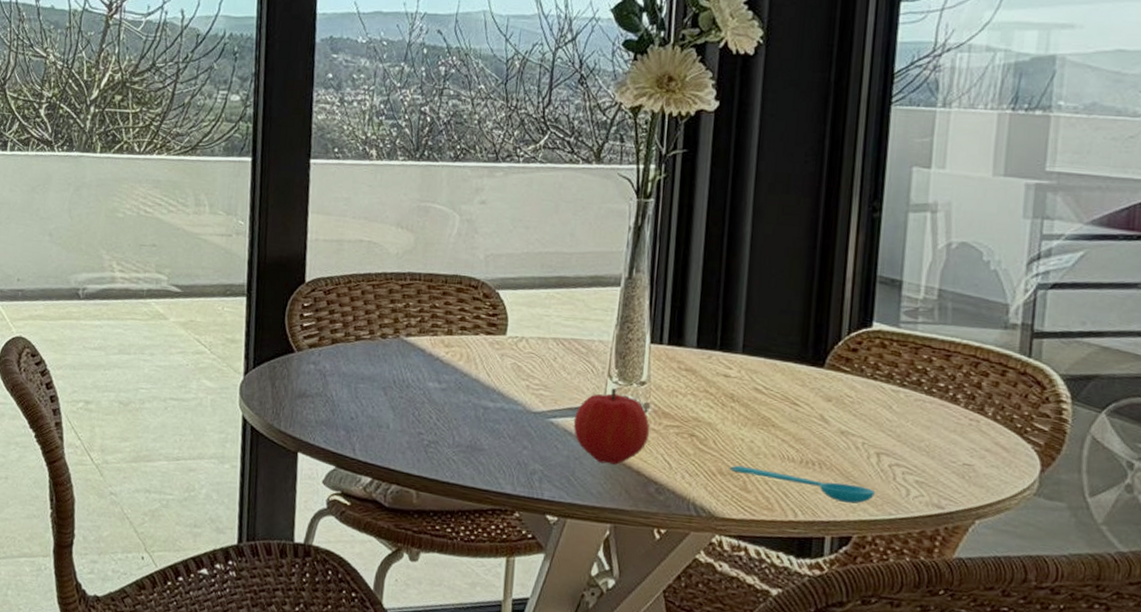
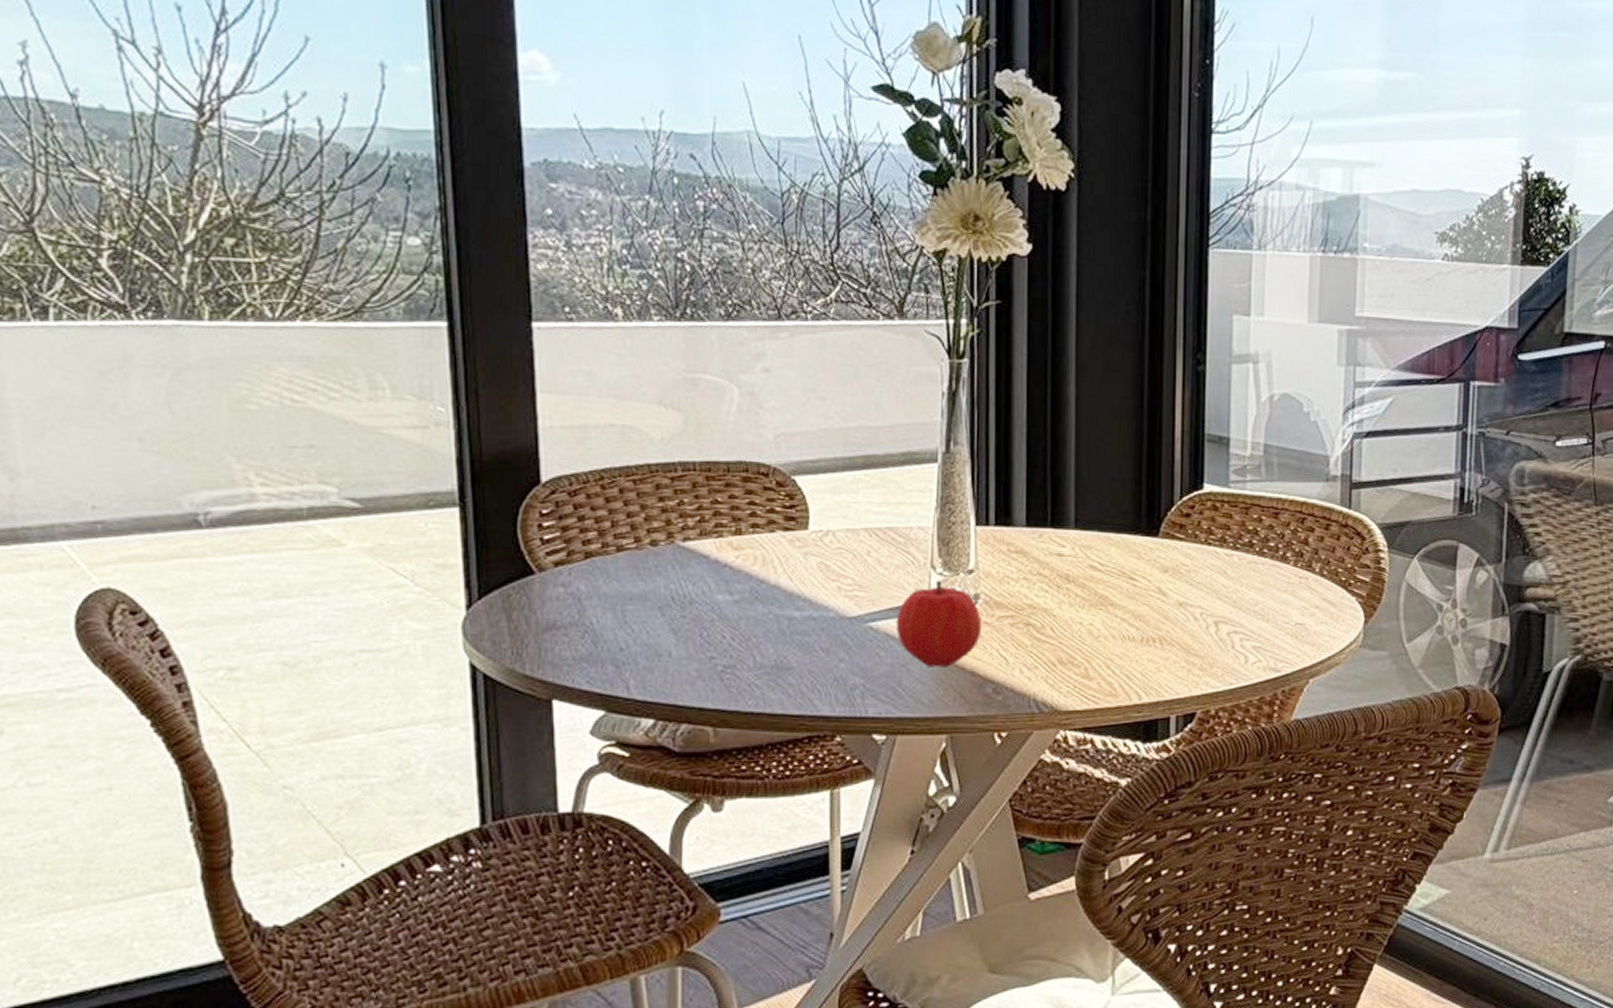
spoon: present [730,465,875,504] -> none [1070,652,1215,679]

